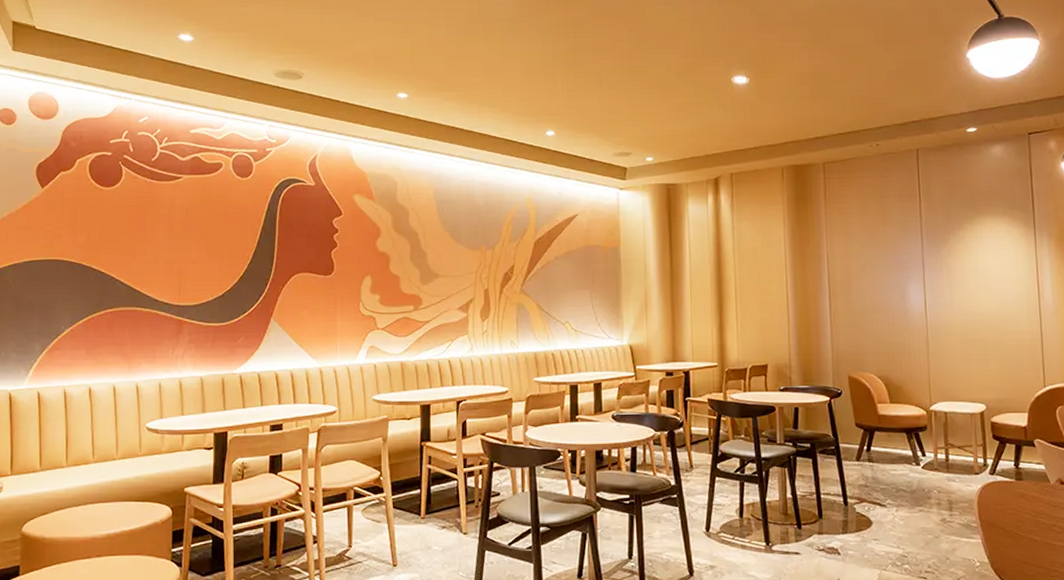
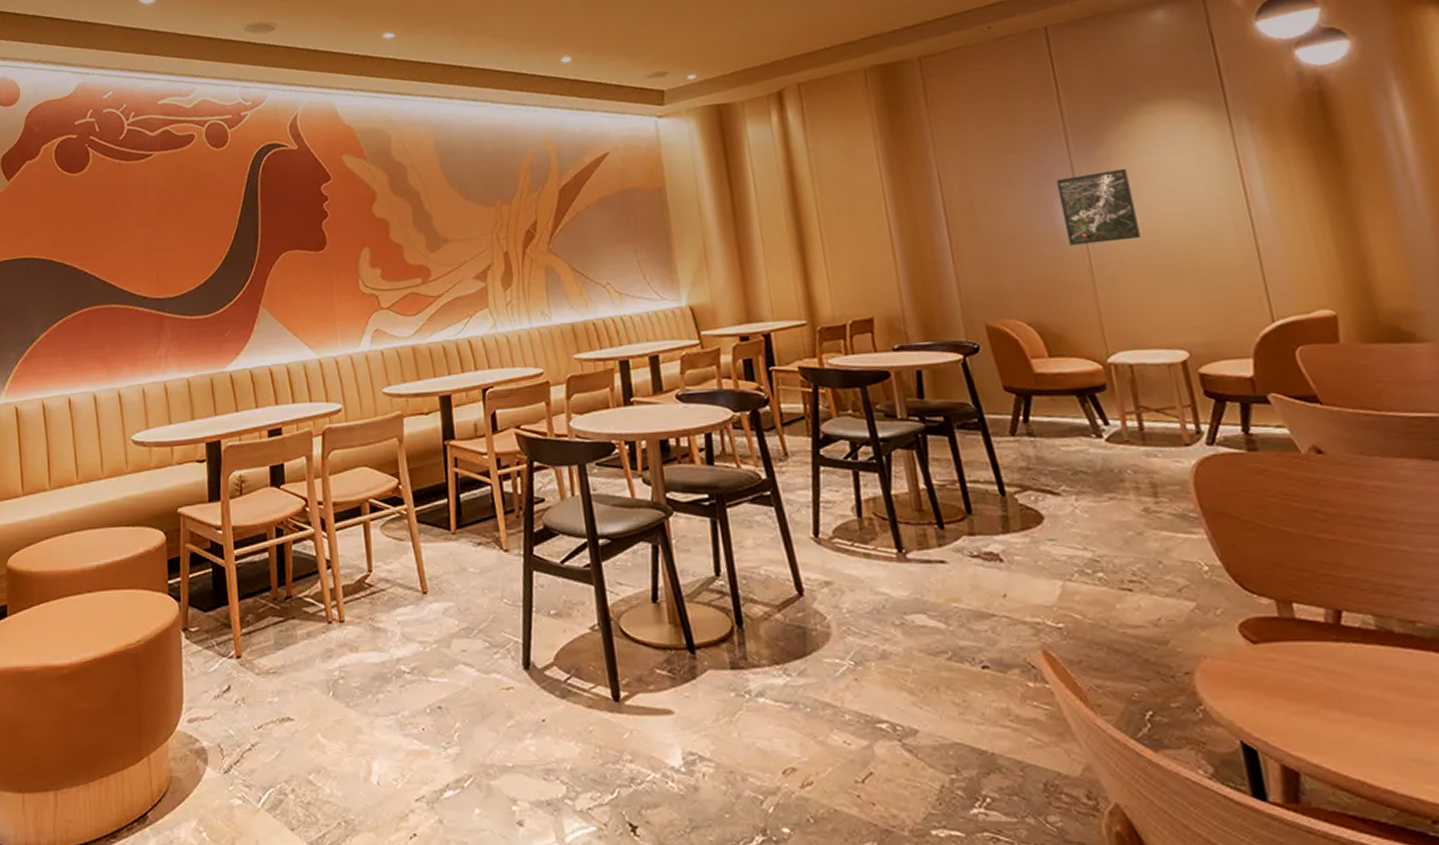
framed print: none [911,264,964,320] -> present [1057,168,1141,246]

